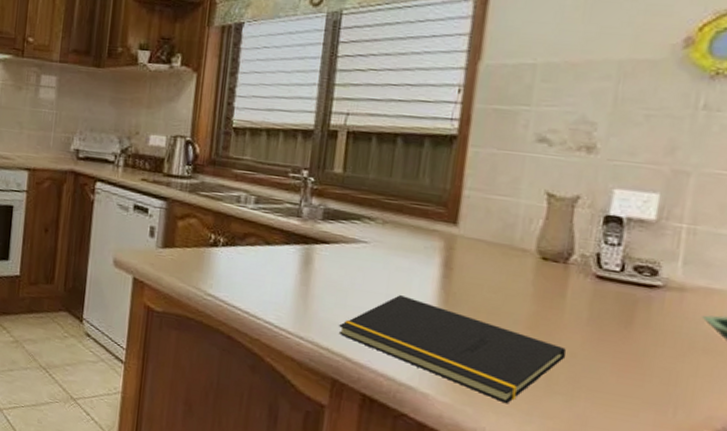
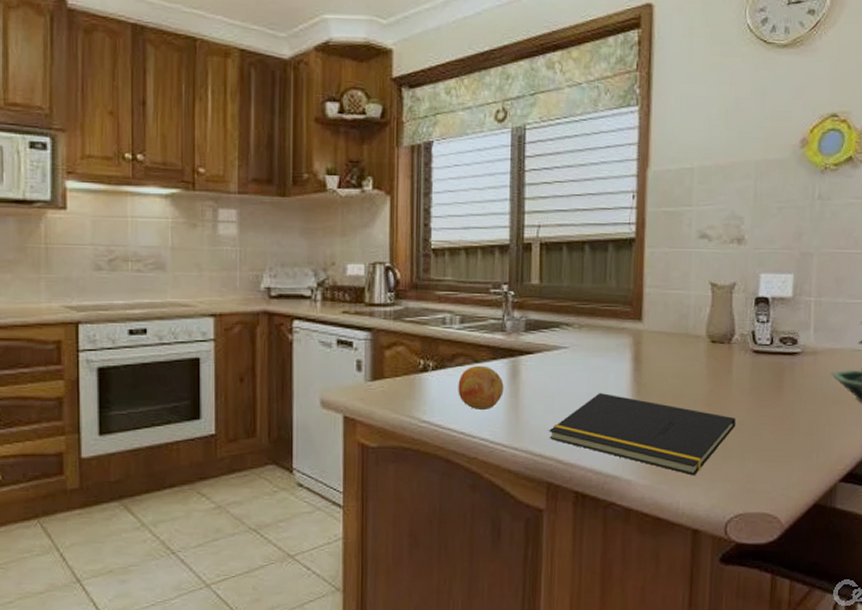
fruit: none [246,247,295,294] -> present [458,365,504,411]

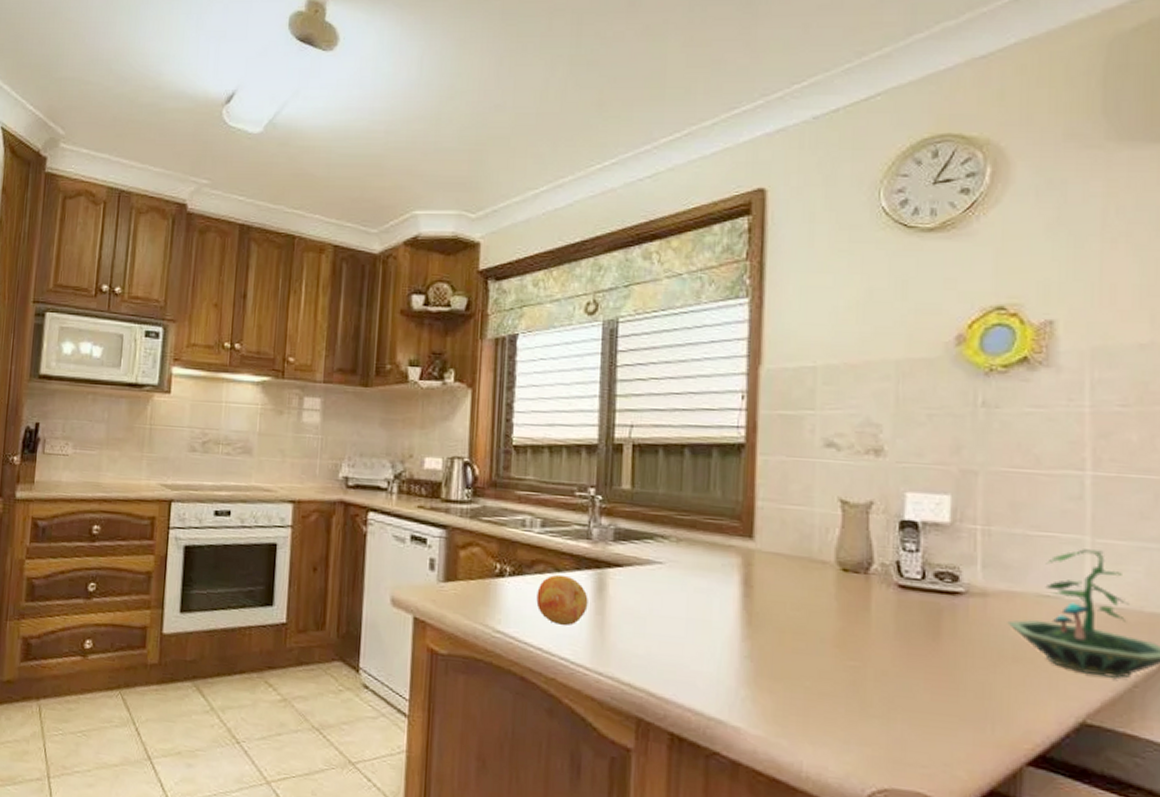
notepad: present [549,393,737,476] -> none [639,619,878,733]

